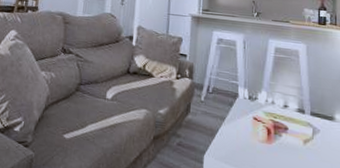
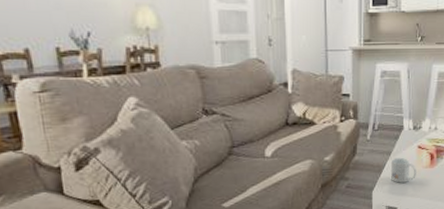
mug: none [224,124,252,154] -> present [390,157,416,183]

